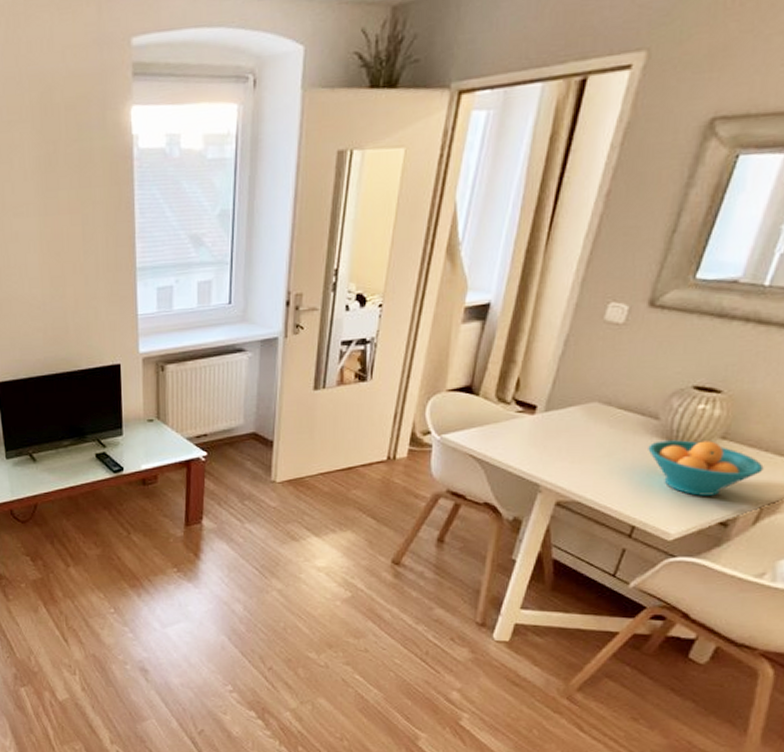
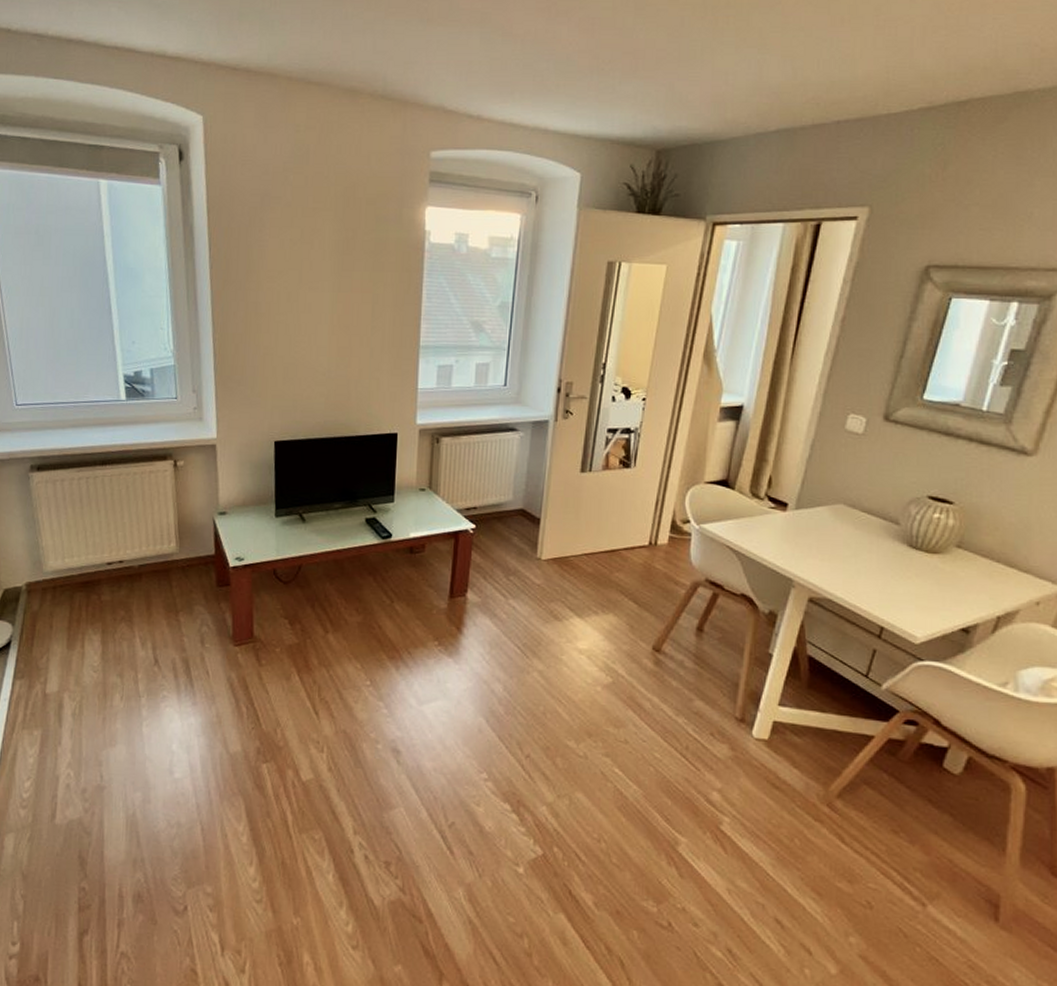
fruit bowl: present [648,440,764,496] -> none [891,545,997,602]

